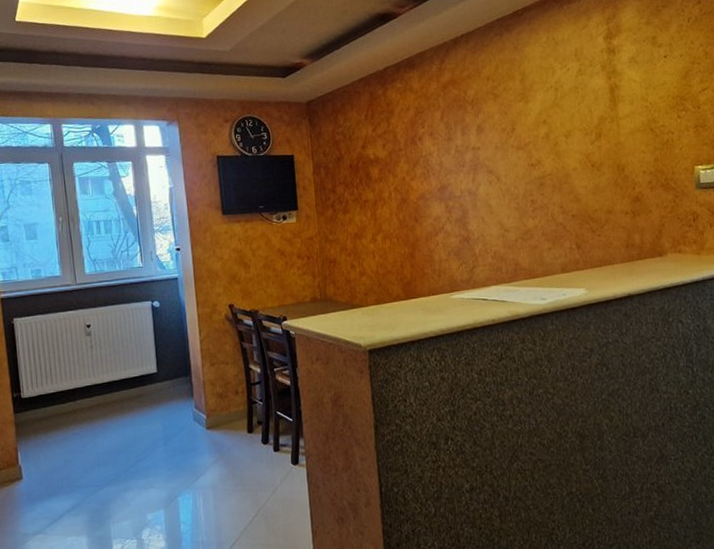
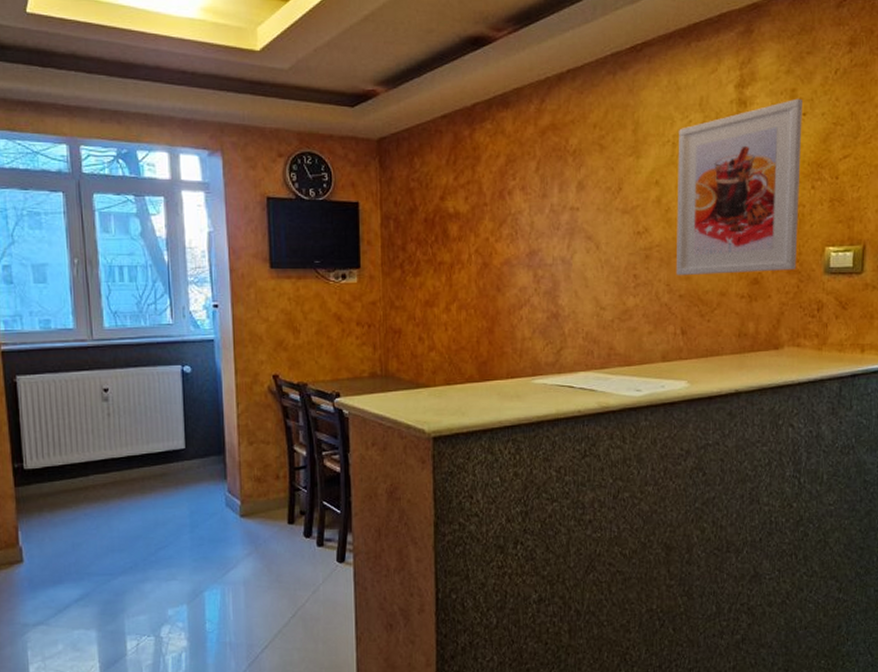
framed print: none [559,44,671,199] -> present [676,98,802,276]

